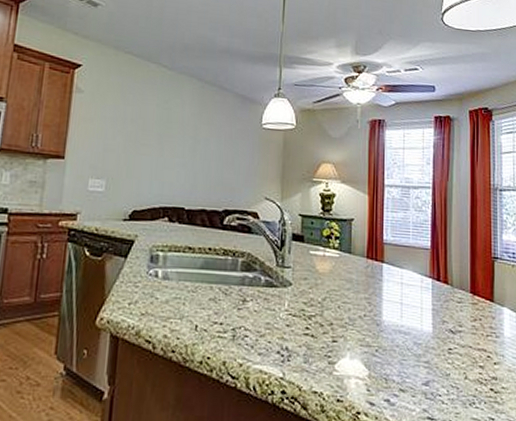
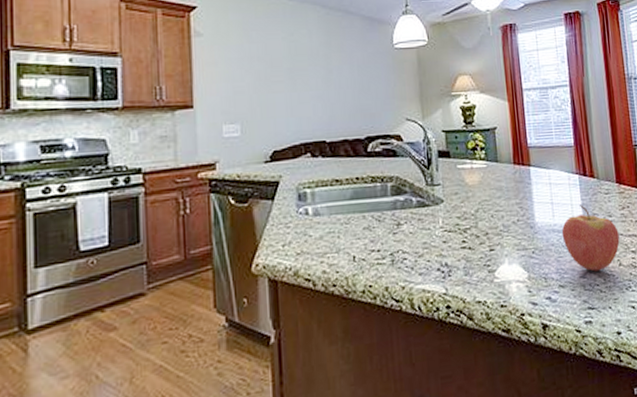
fruit: none [408,310,468,381] -> present [561,205,620,272]

